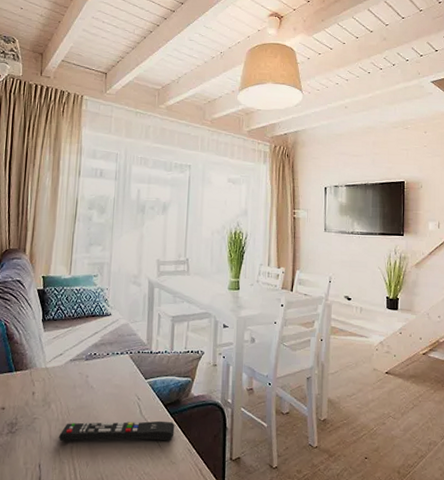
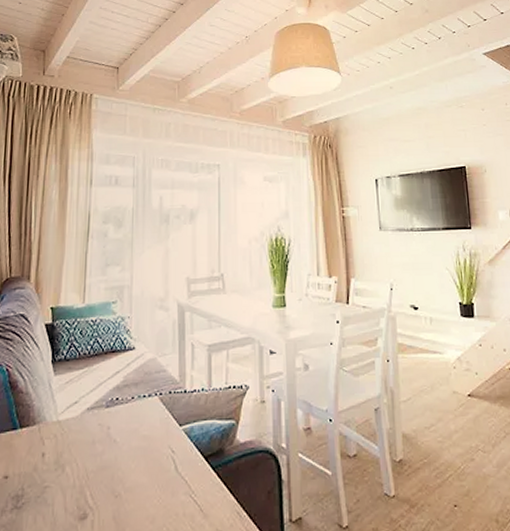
remote control: present [58,420,175,441] -> none [75,477,219,514]

